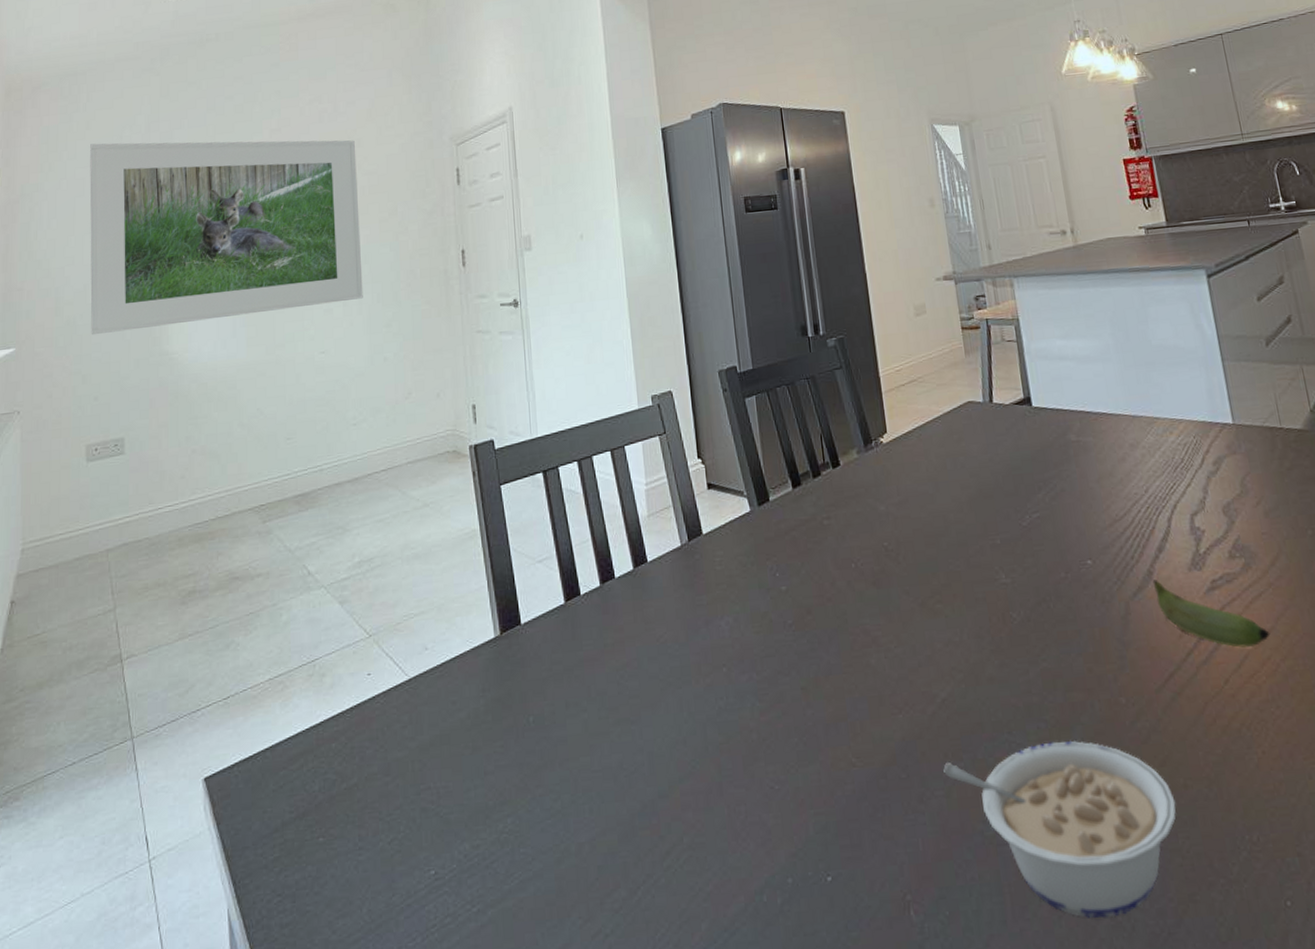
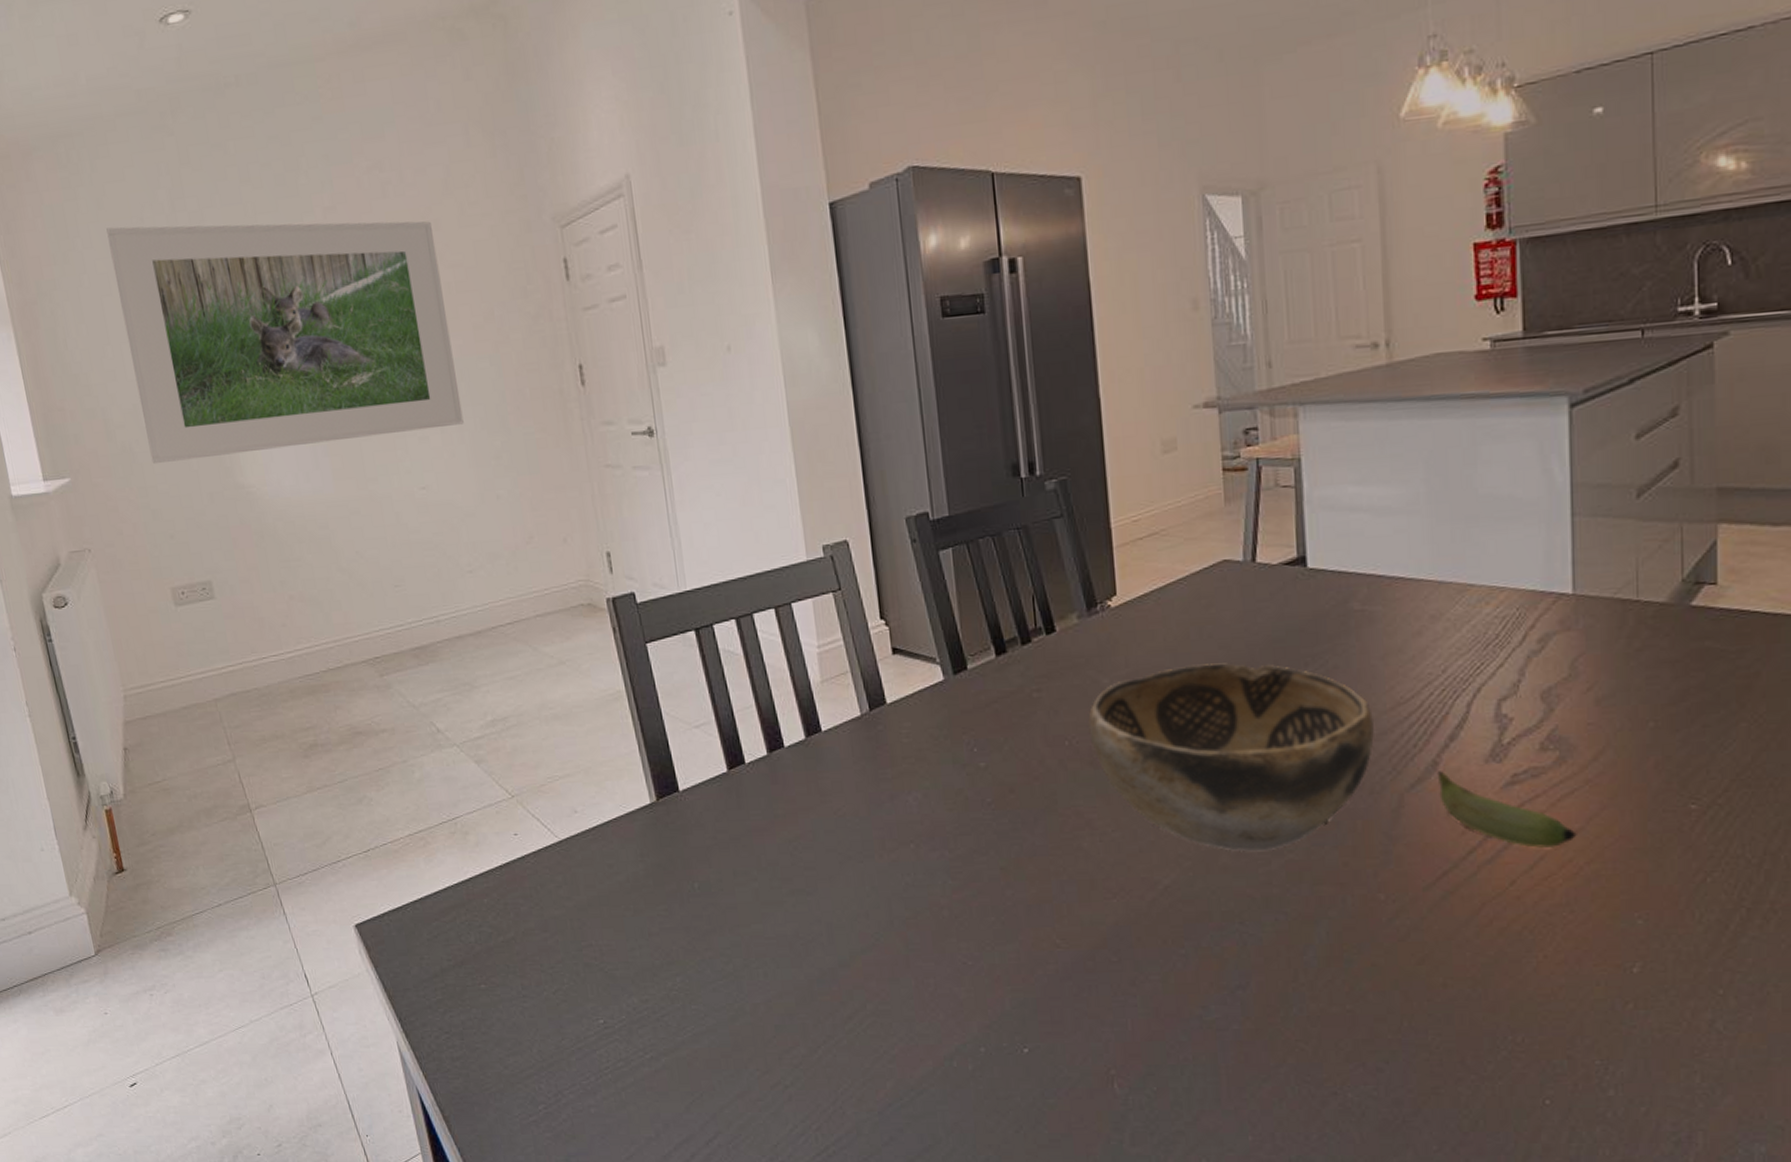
decorative bowl: none [869,489,1100,662] -> present [1087,663,1375,852]
legume: present [943,740,1177,918] -> none [1161,933,1431,1103]

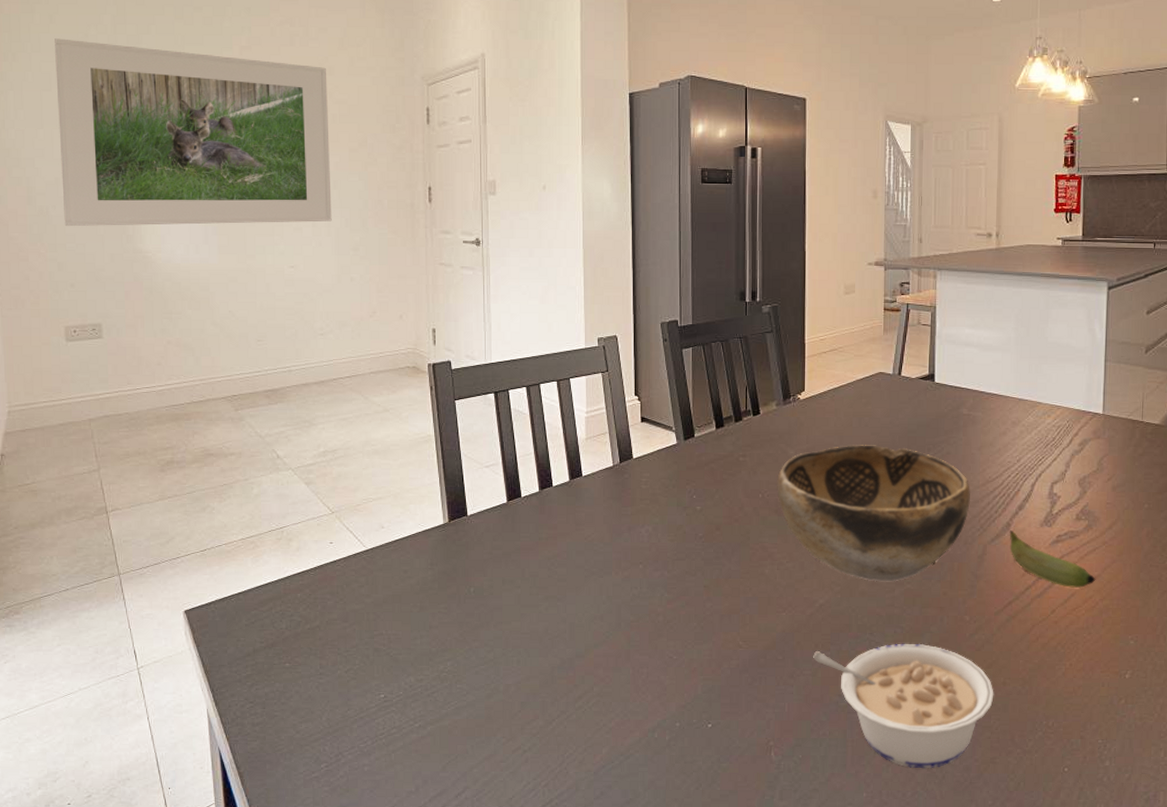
legume: none [1161,933,1431,1103] -> present [813,643,994,769]

